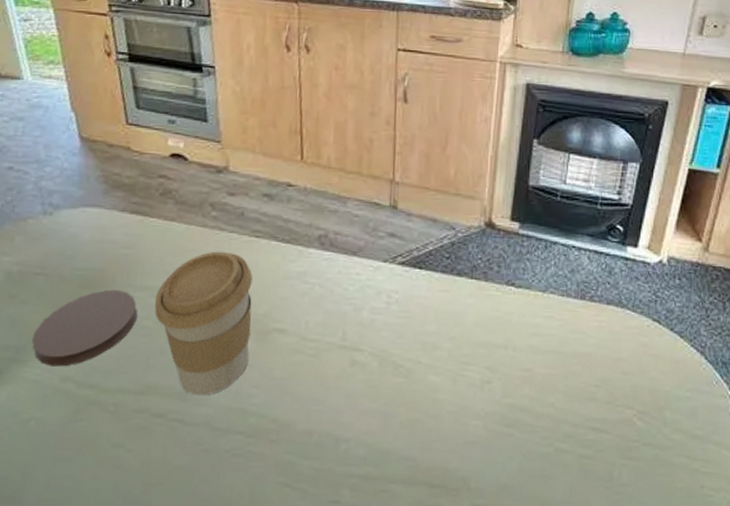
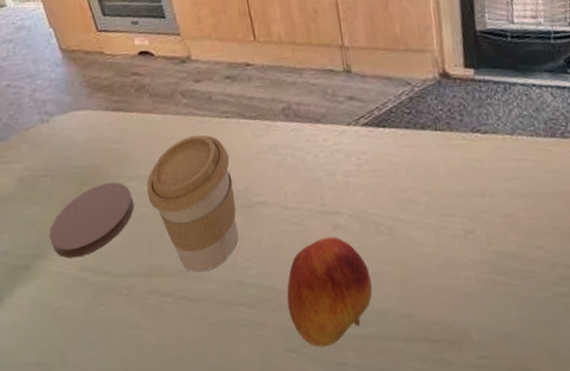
fruit: none [288,372,380,484] -> present [286,236,373,348]

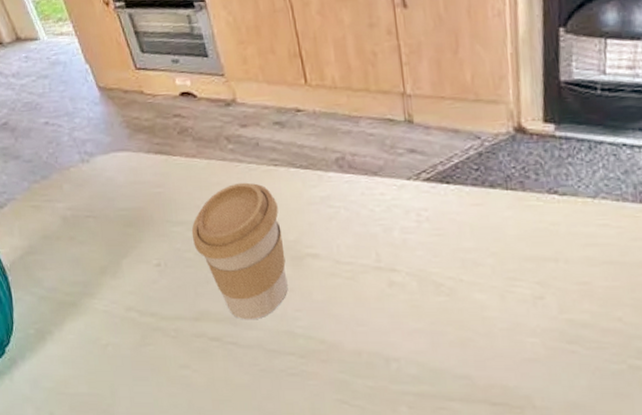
coaster: present [49,182,134,259] -> none [94,226,180,298]
fruit: present [286,236,373,348] -> none [338,293,429,401]

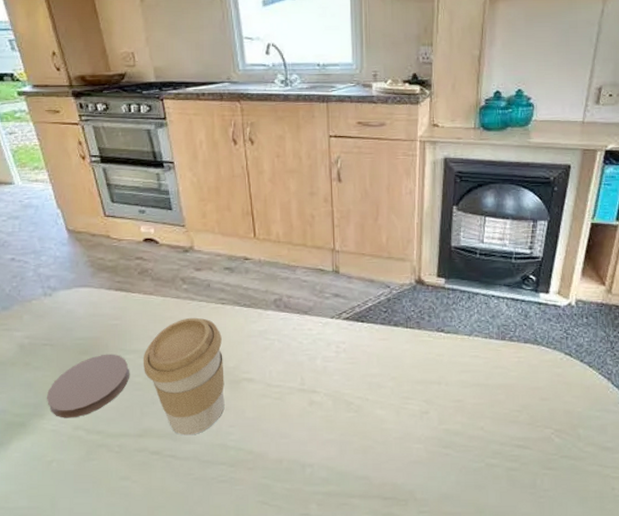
coaster: none [94,226,180,298] -> present [46,354,130,418]

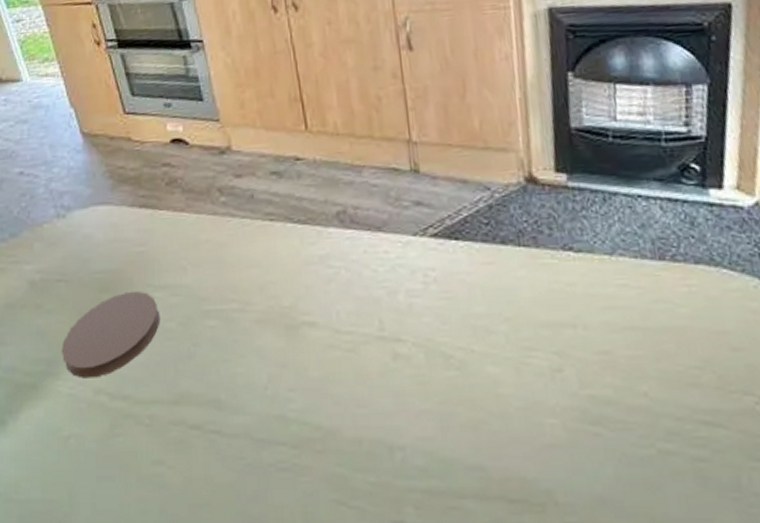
coffee cup: present [143,317,225,436] -> none [175,239,281,403]

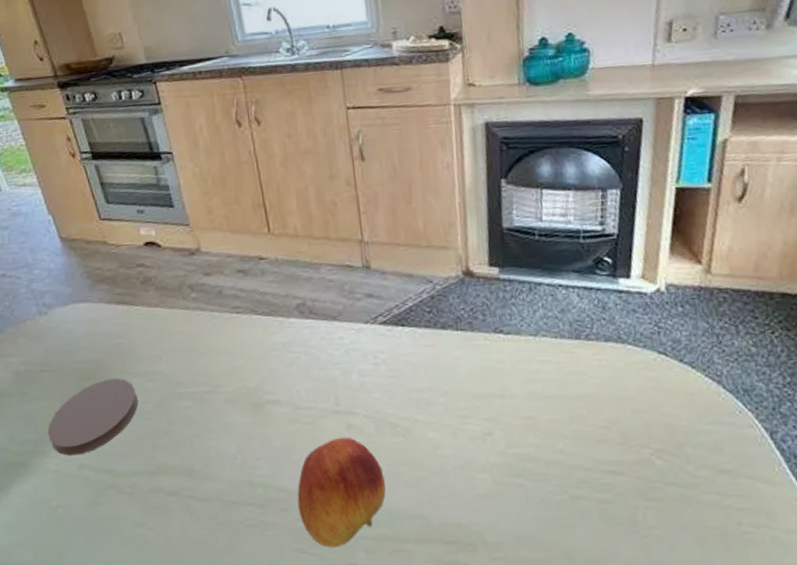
fruit: none [335,368,438,501] -> present [297,437,386,548]

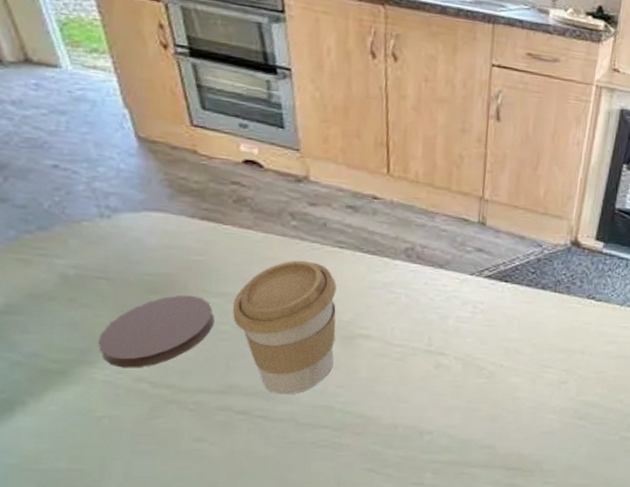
coffee cup: none [151,330,248,472] -> present [232,260,337,395]
fruit: present [297,437,386,548] -> none [374,374,463,469]

